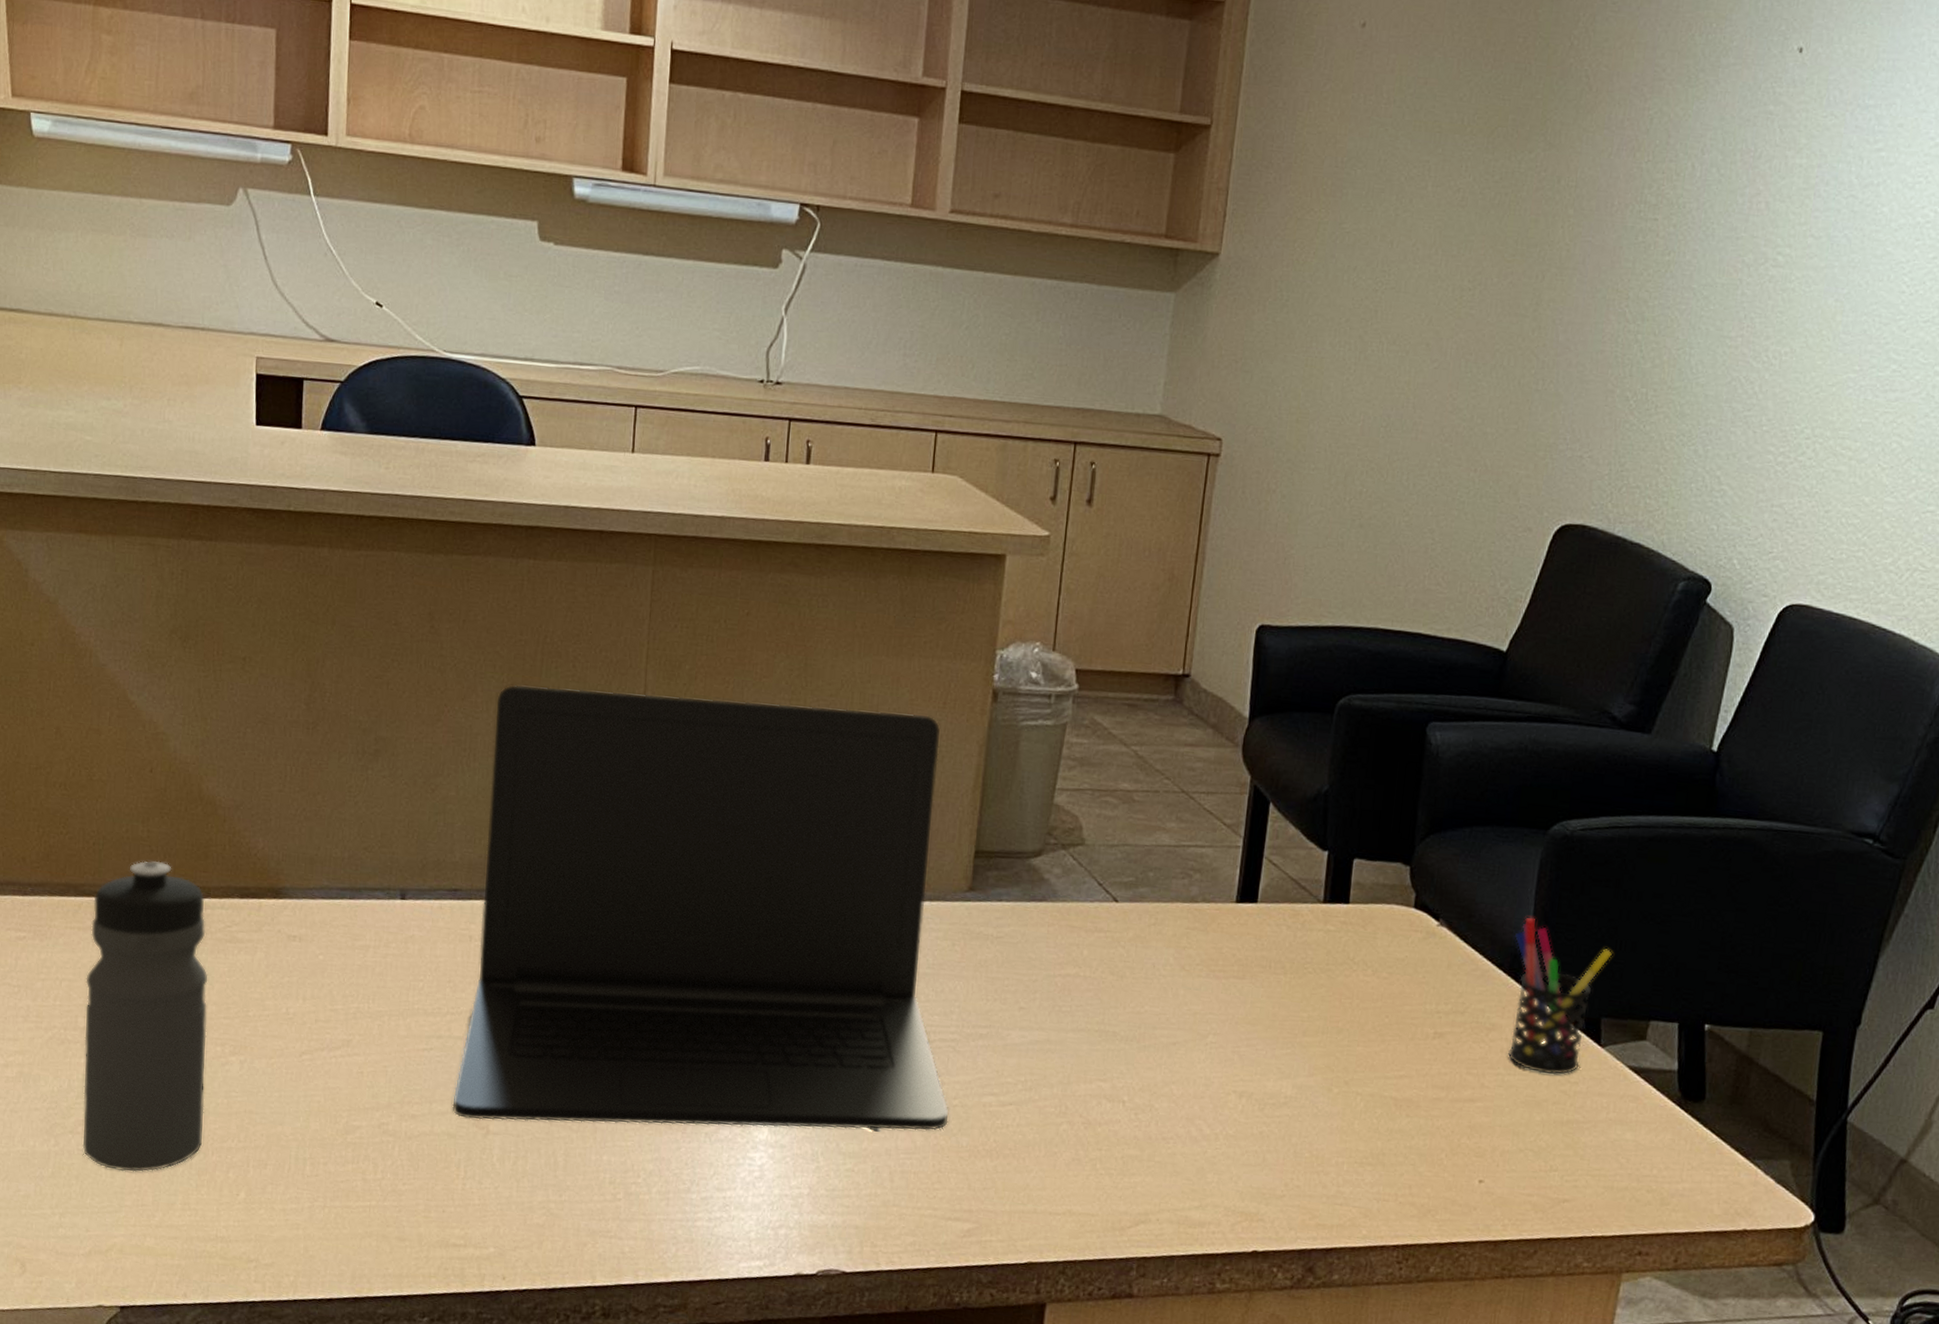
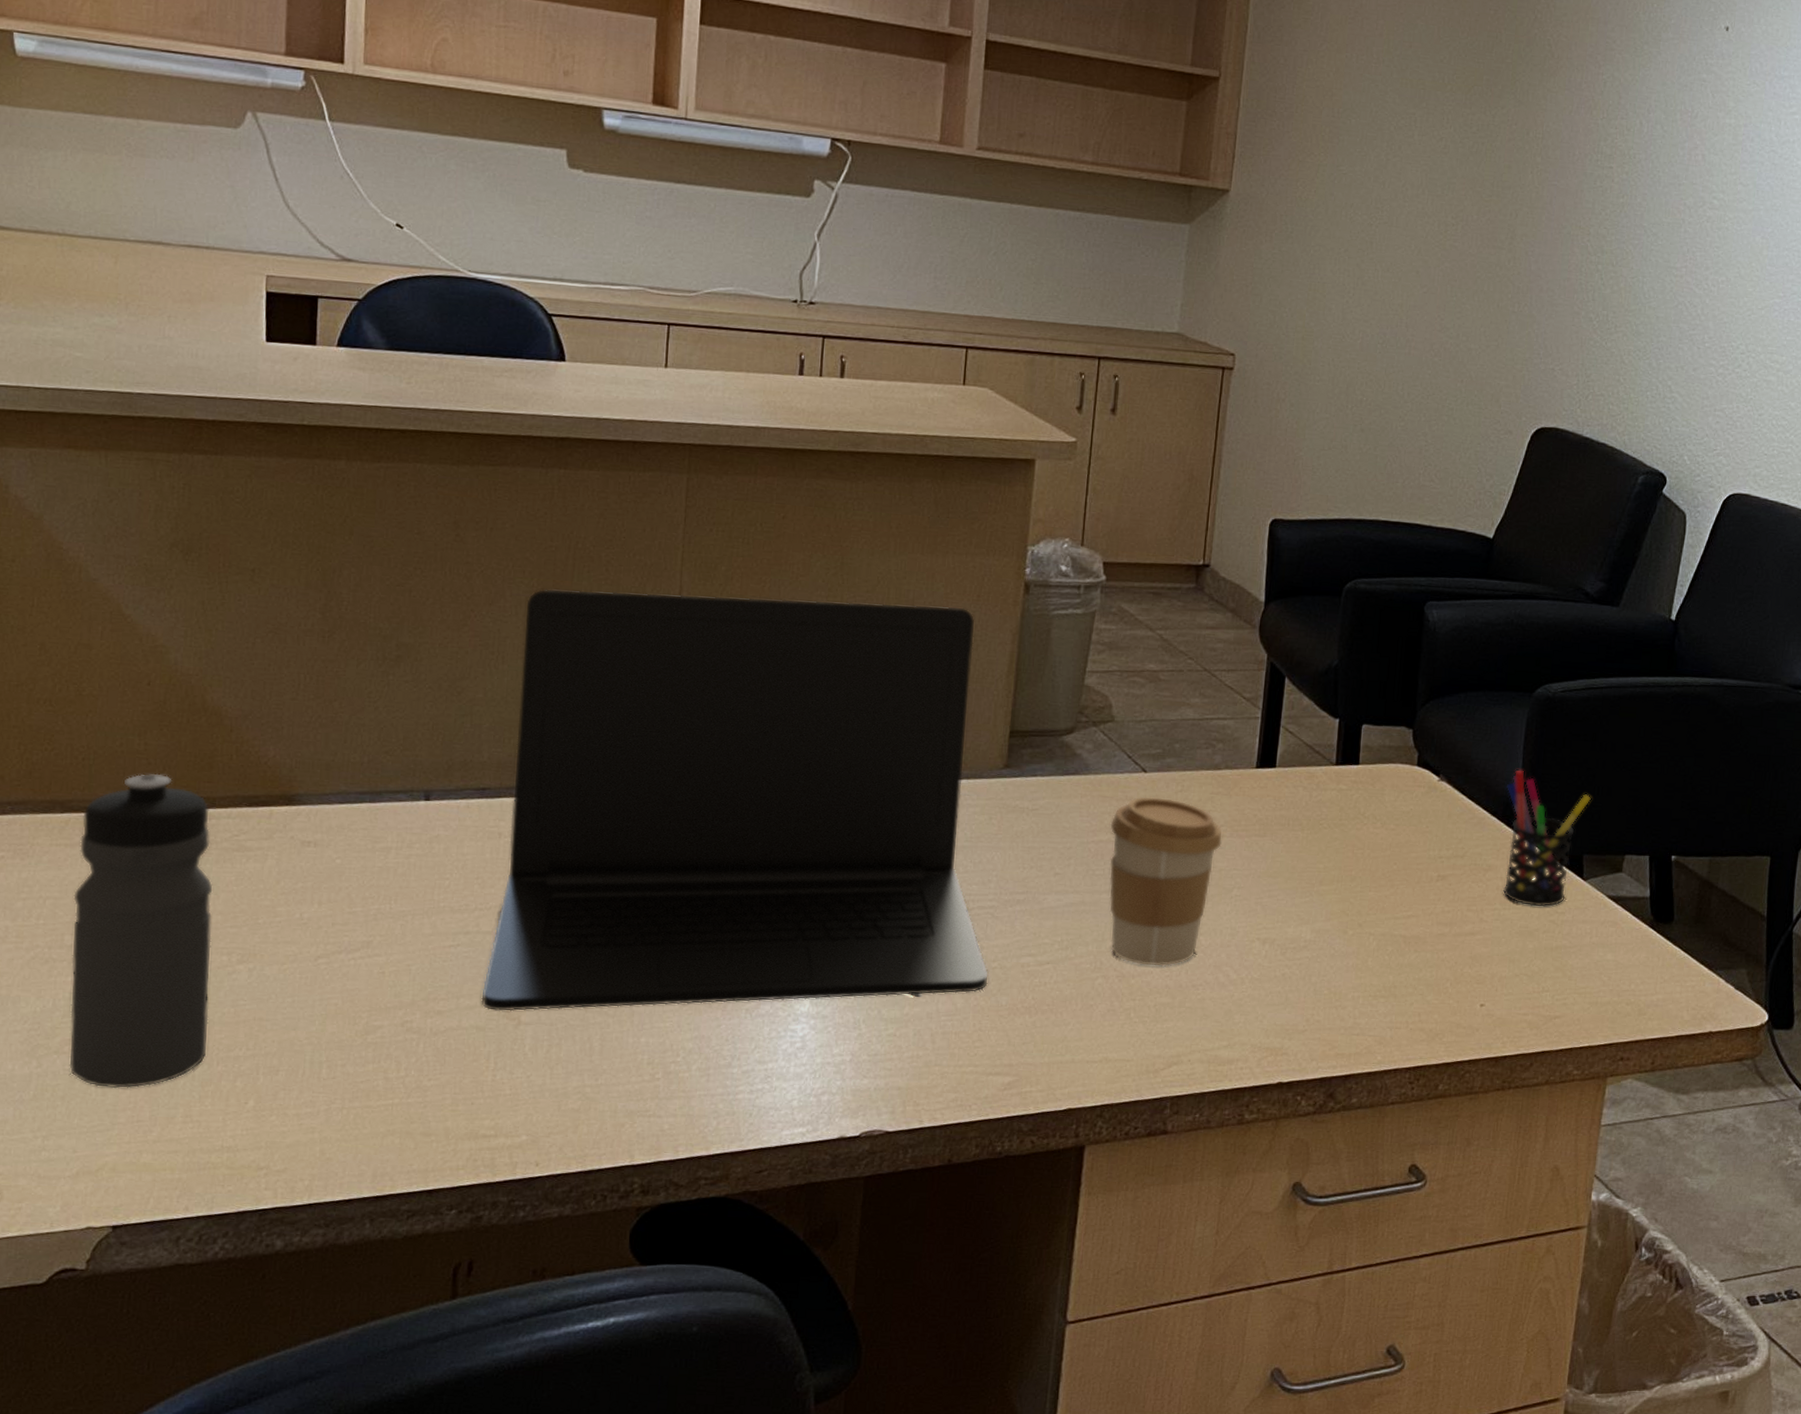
coffee cup: none [1076,928,1198,1116] -> present [1109,796,1222,967]

